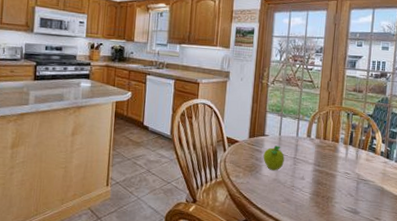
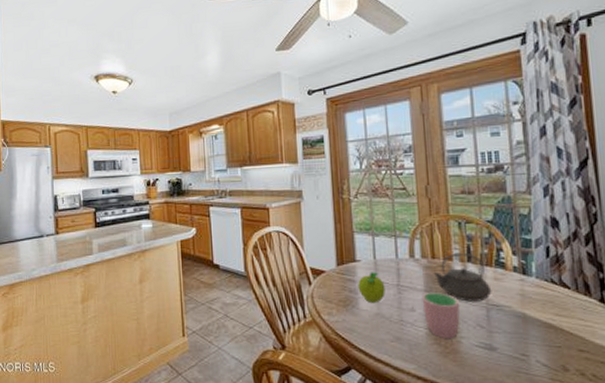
cup: none [311,165,338,203] -> present [423,291,460,339]
teapot: none [322,137,363,176] -> present [433,252,492,302]

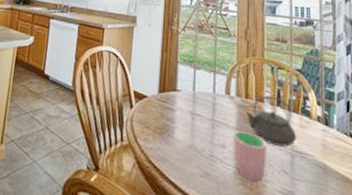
fruit: present [358,272,385,304] -> none [175,103,200,135]

